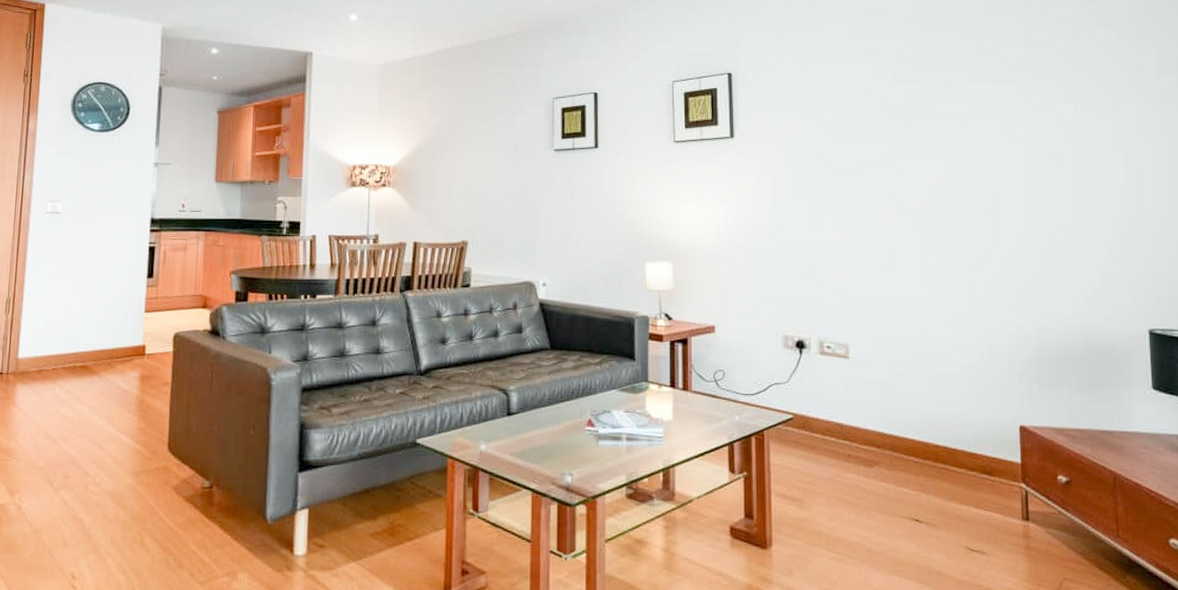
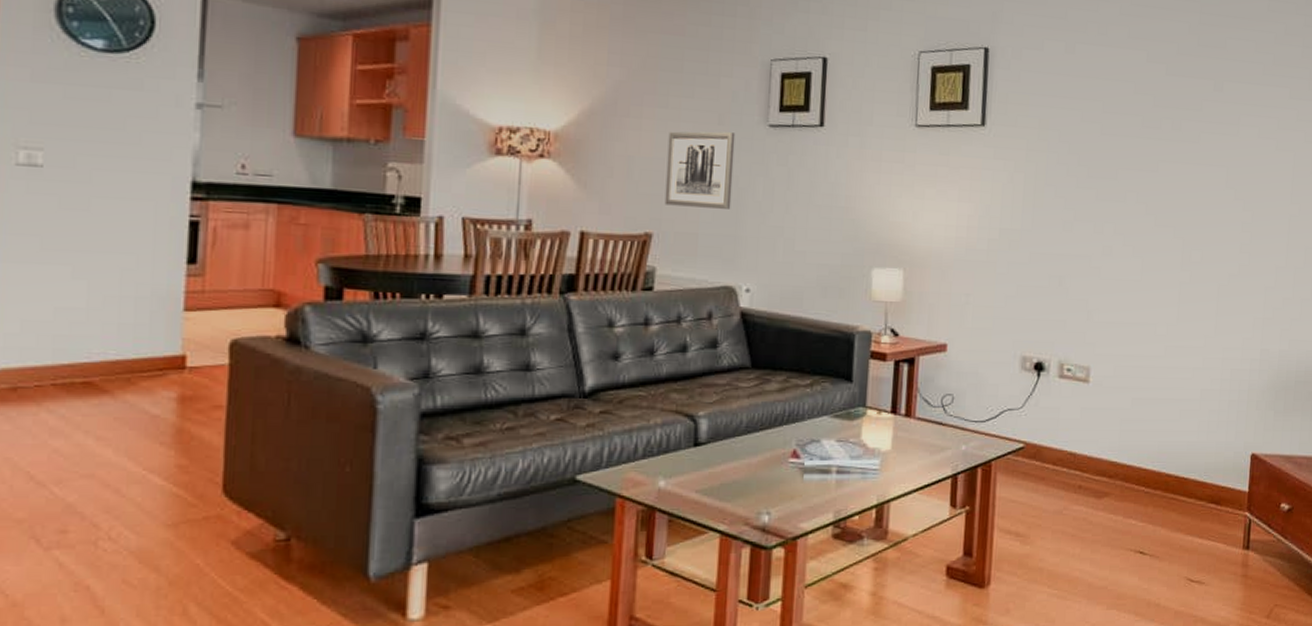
wall art: none [476,158,528,219] -> present [664,131,736,209]

